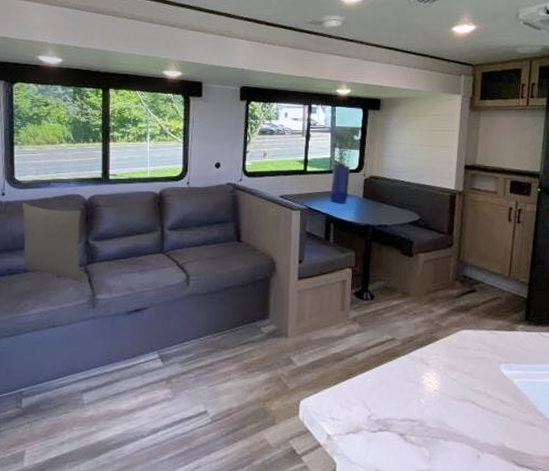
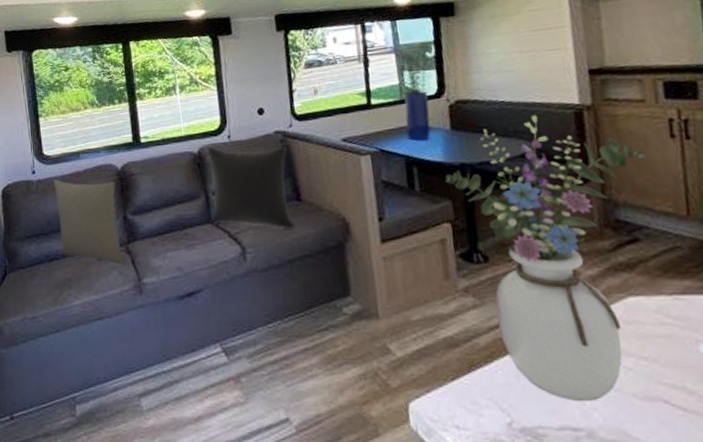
pillow: none [166,189,235,263] -> present [207,146,294,229]
bouquet: none [353,194,491,402] -> present [445,114,648,402]

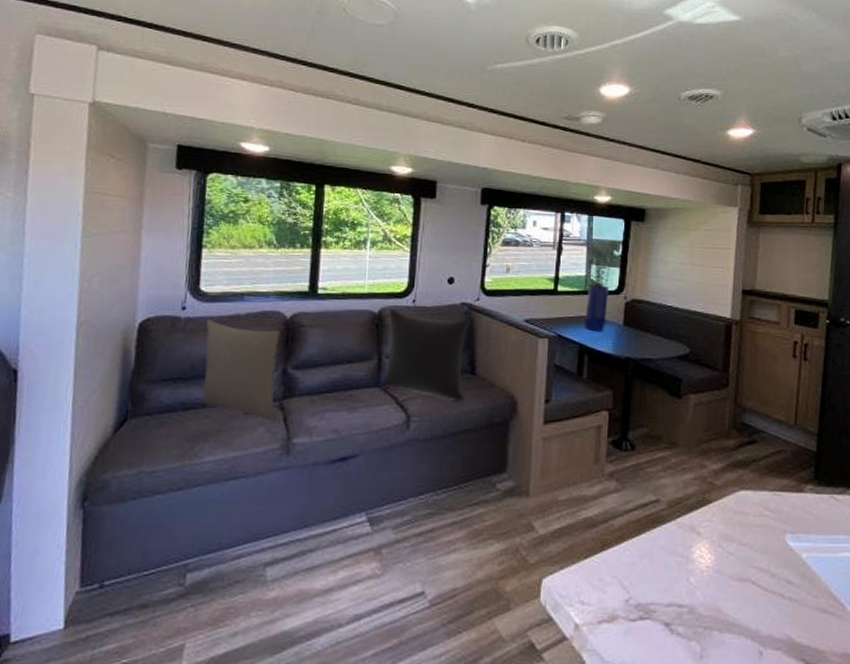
bouquet: present [445,114,648,402] -> none [611,322,774,582]

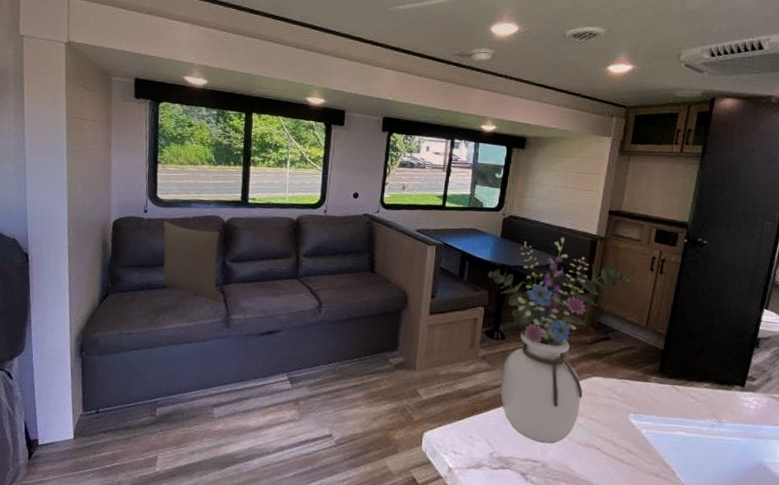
pillow: present [382,308,470,402] -> none [300,216,371,294]
vase: present [585,247,615,332] -> none [467,171,497,242]
bouquet: none [611,322,774,582] -> present [488,237,632,444]

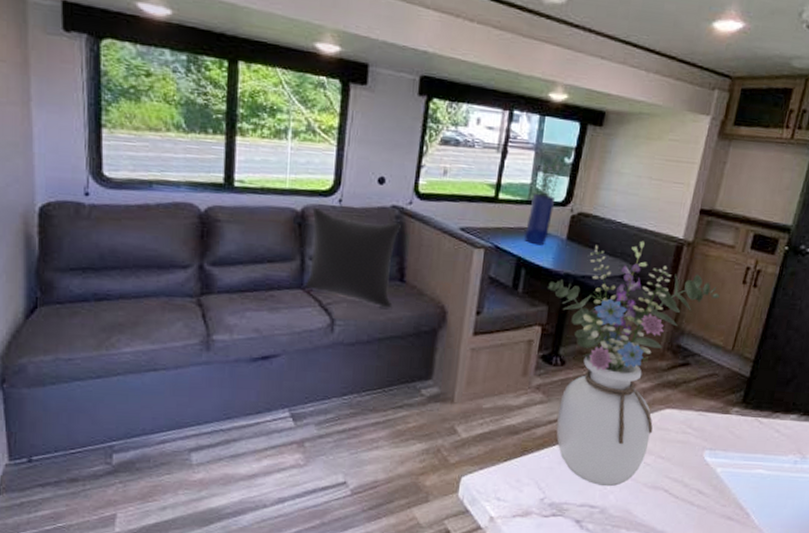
pillow: present [163,220,220,302] -> none [113,207,194,318]
pillow: none [300,216,371,294] -> present [305,207,401,309]
vase: none [467,171,497,242] -> present [525,154,567,246]

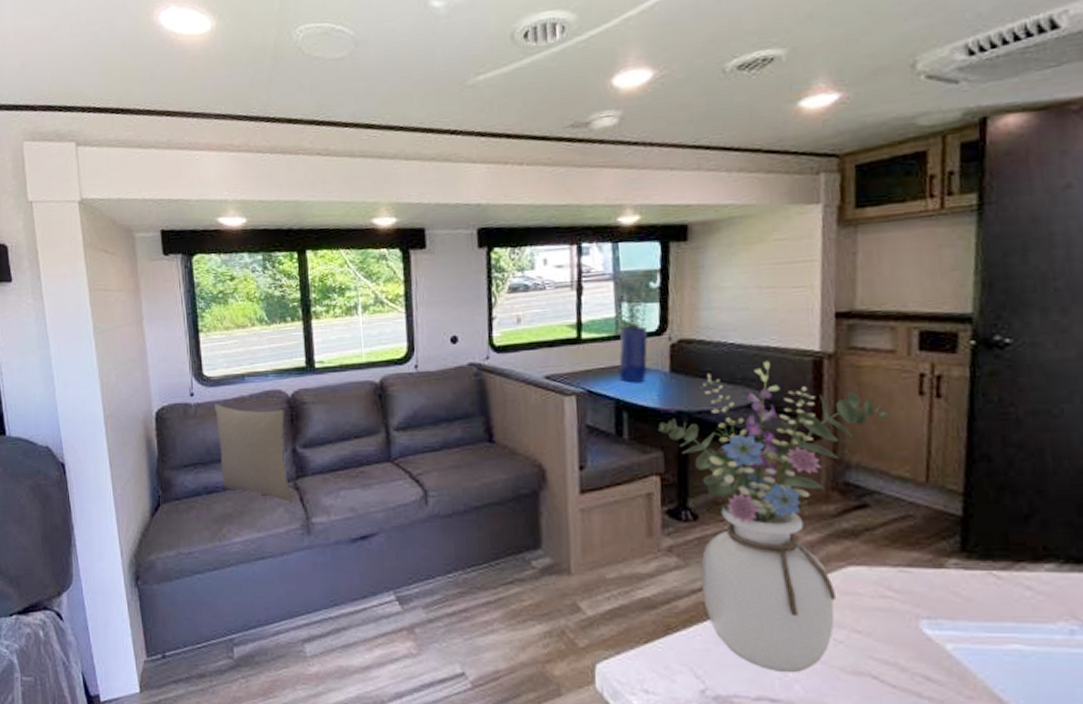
pillow: none [113,207,194,318] -> present [215,403,292,503]
pillow: present [305,207,401,309] -> none [390,376,484,473]

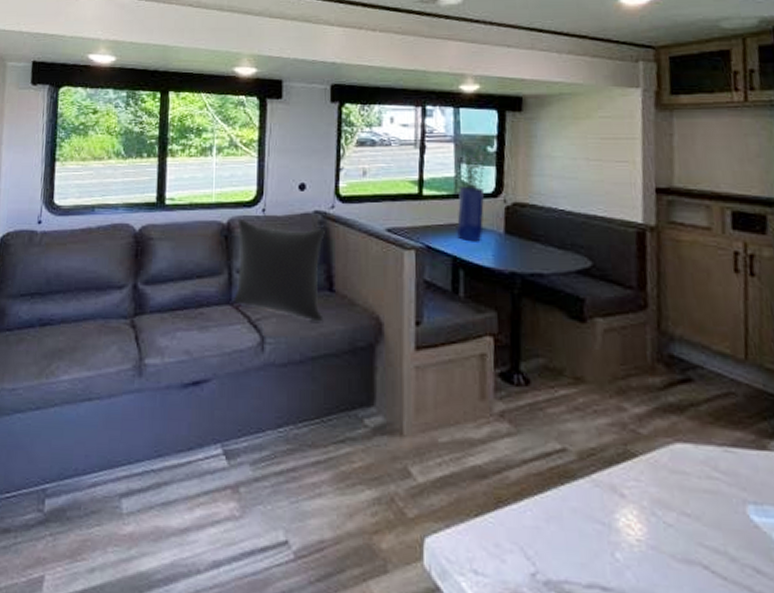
pillow: present [215,403,292,503] -> none [58,232,130,341]
pillow: none [390,376,484,473] -> present [234,218,325,322]
bouquet: present [658,360,890,673] -> none [493,229,709,559]

